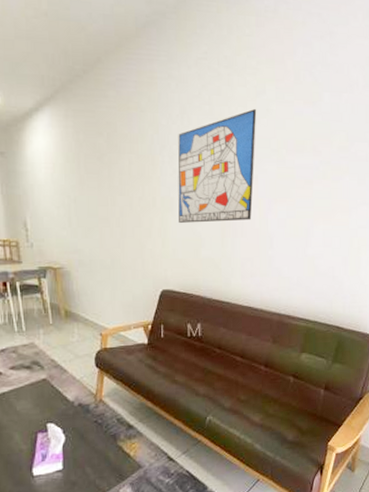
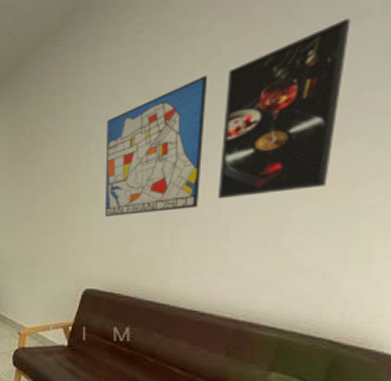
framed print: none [265,85,347,214] -> present [219,18,351,199]

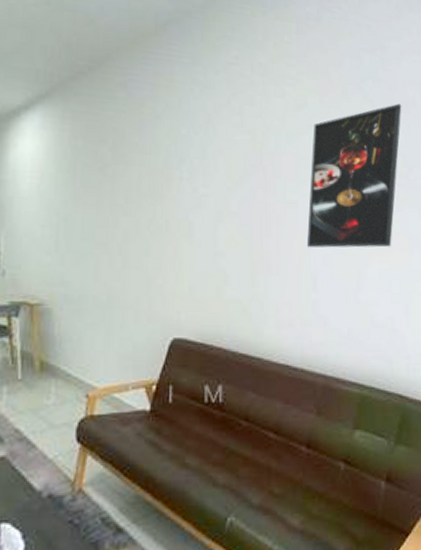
wall art: present [105,74,208,216] -> none [198,122,297,255]

